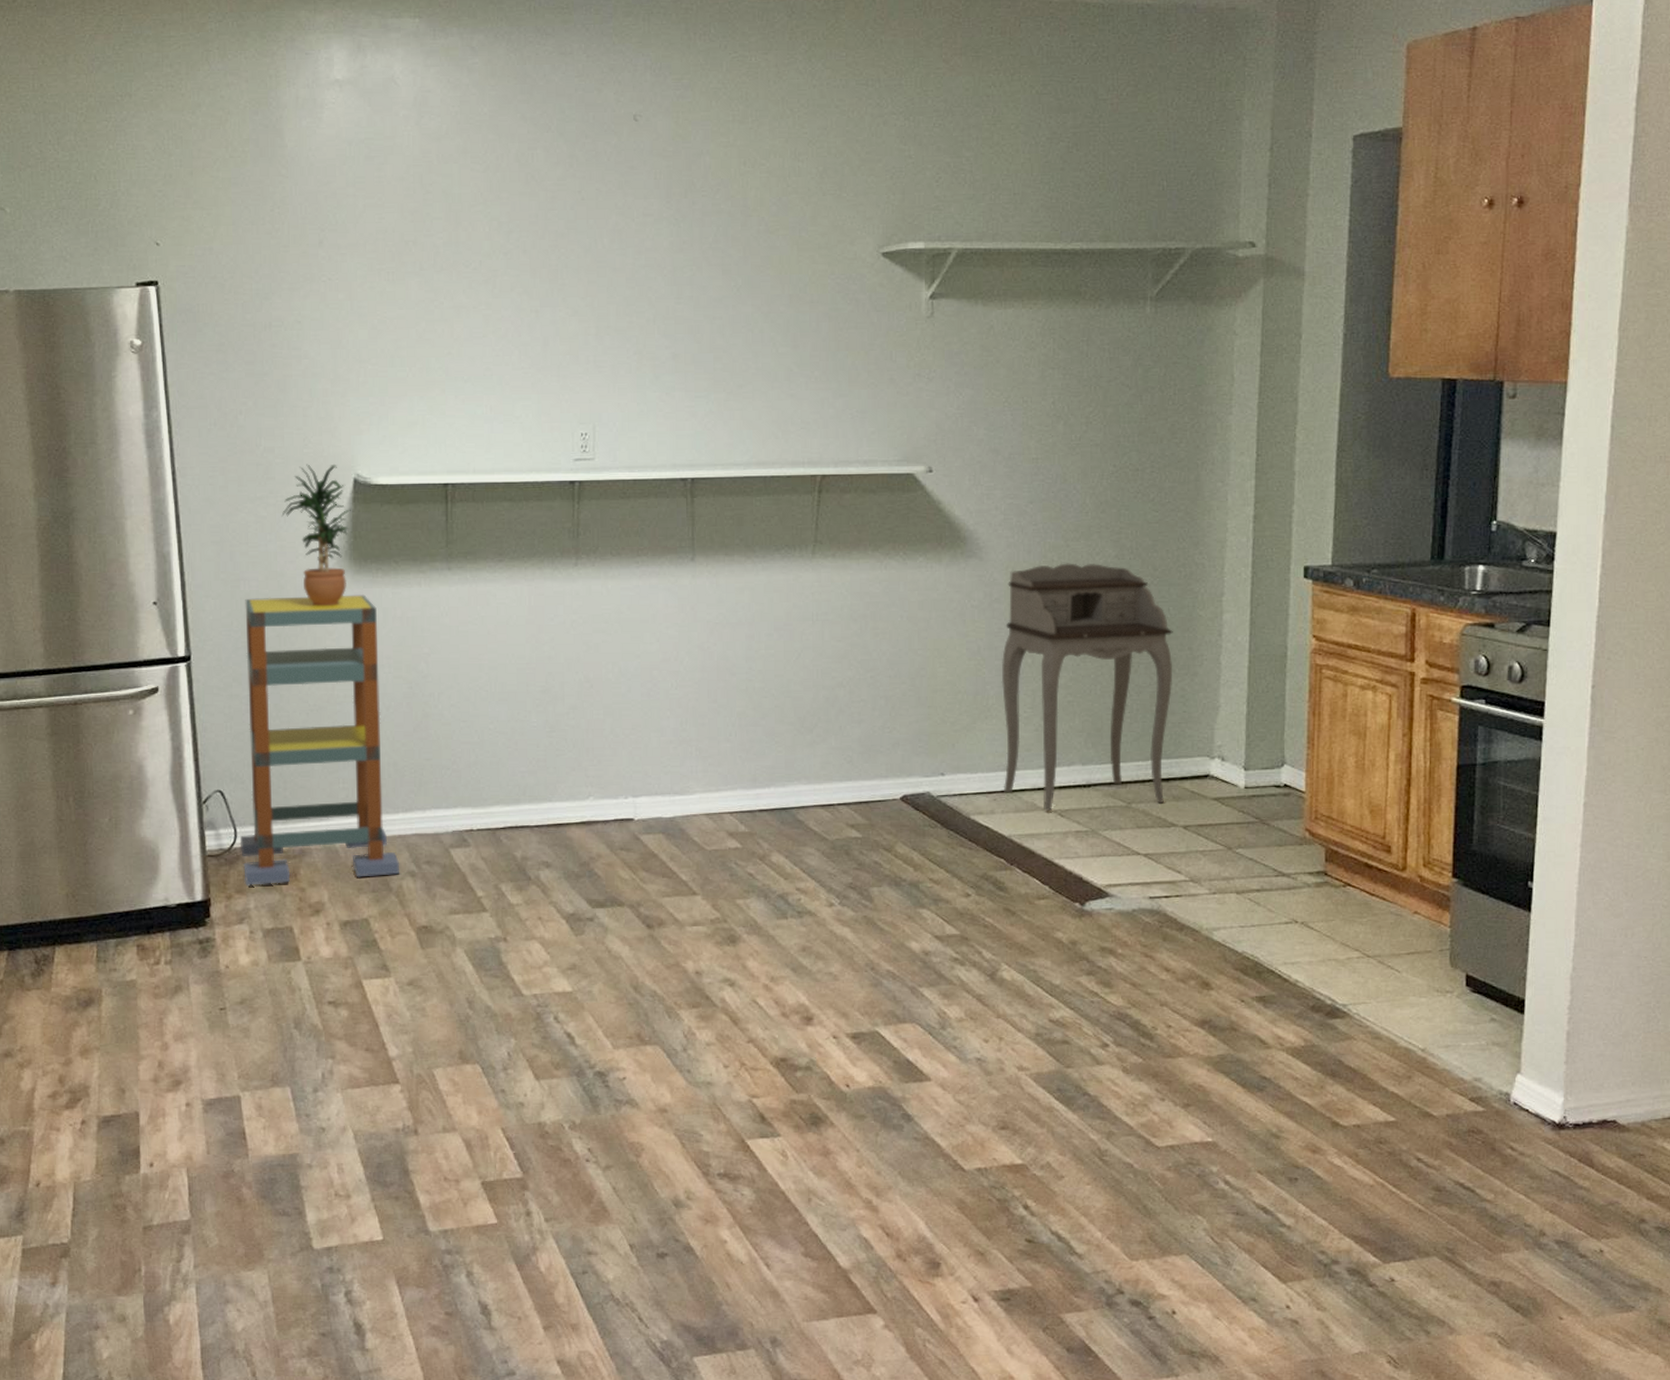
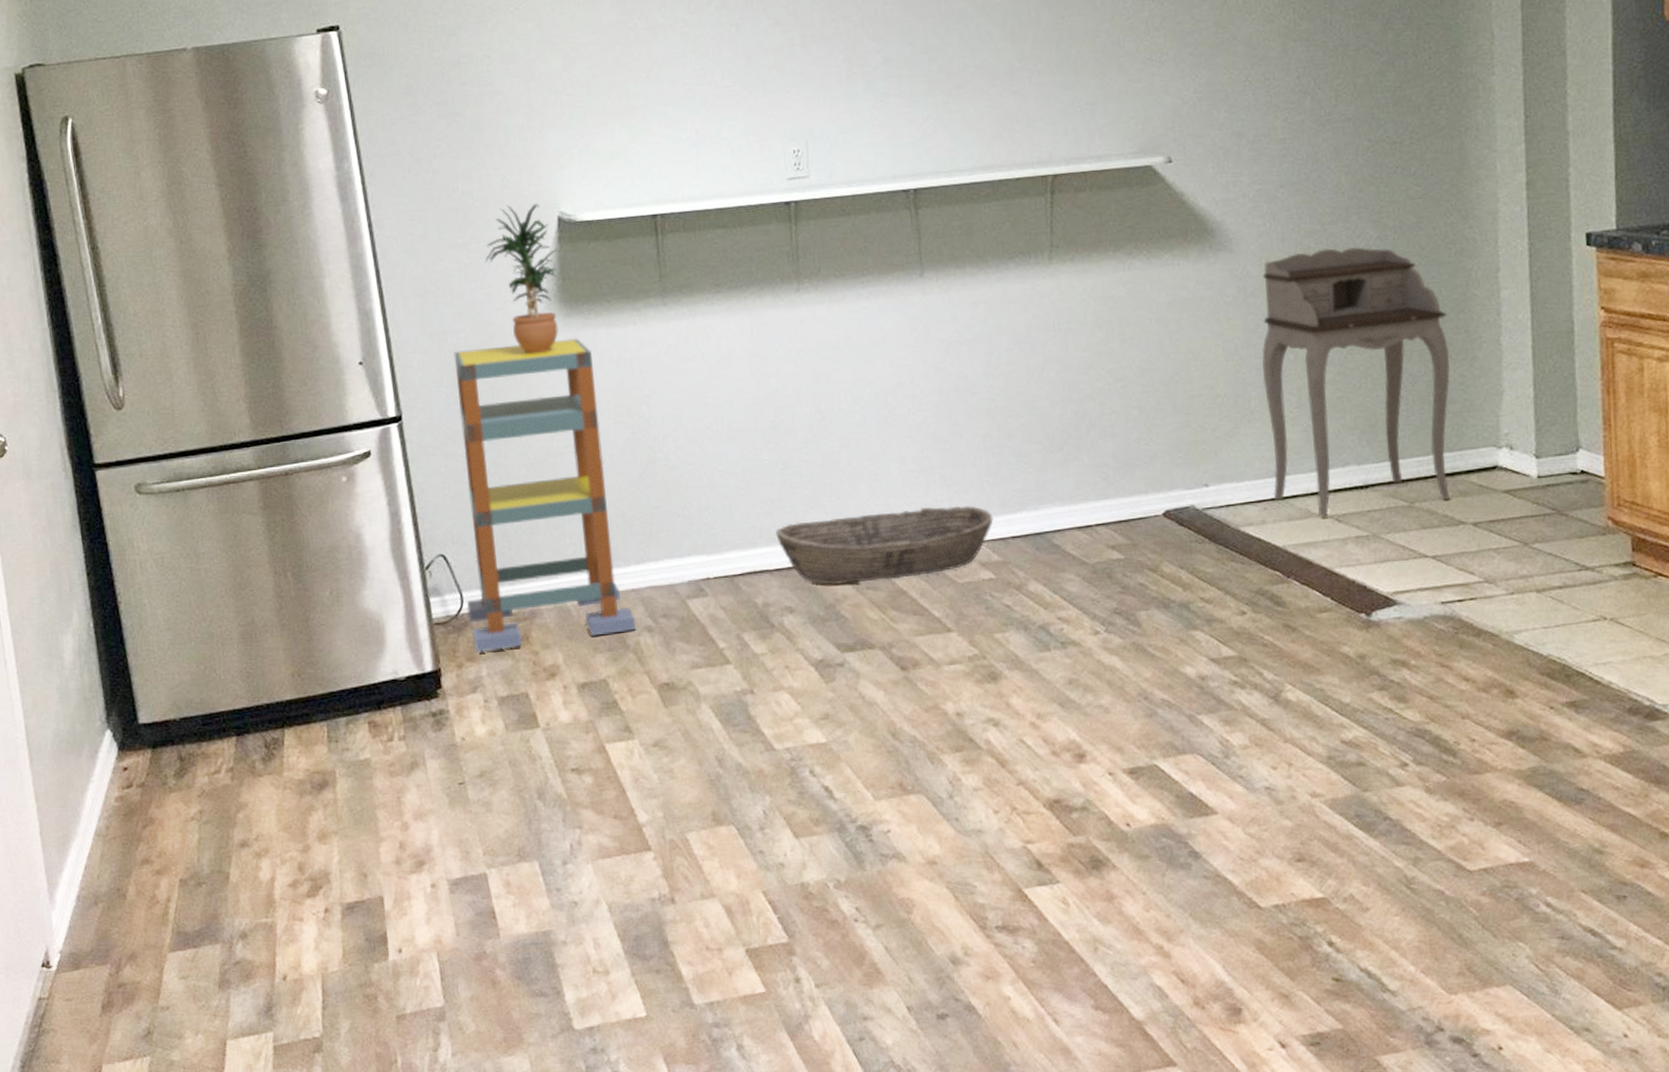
basket: none [539,776,743,845] -> present [776,505,994,586]

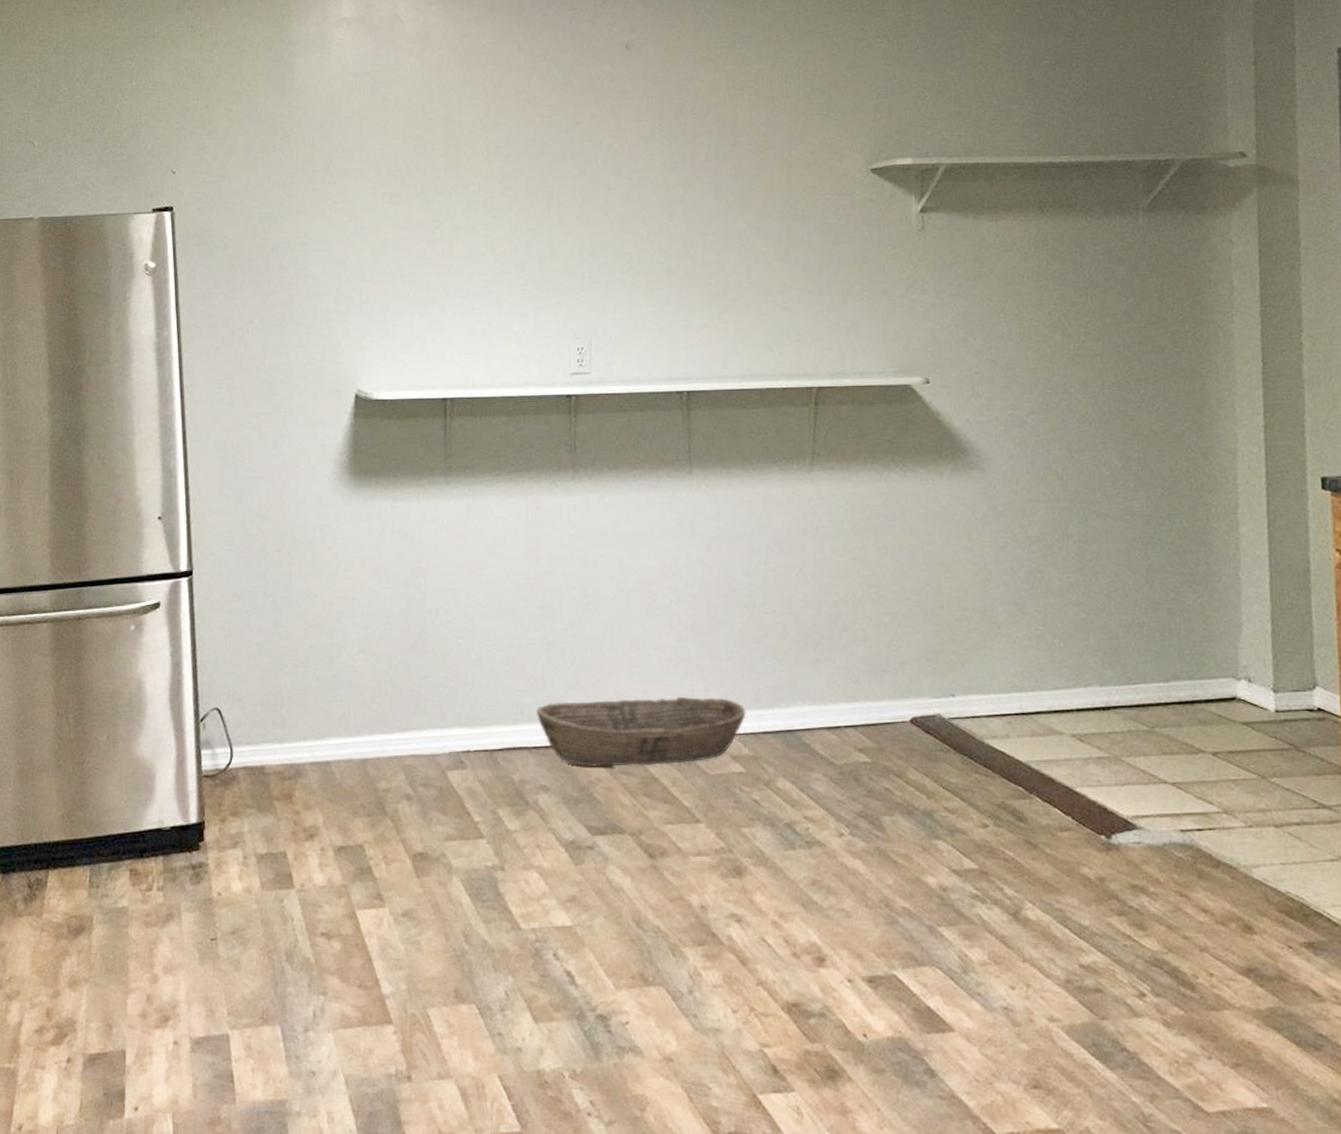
shelving unit: present [453,338,637,653] -> none [235,509,396,808]
potted plant: present [485,203,559,355] -> none [284,380,352,521]
desk: present [1262,247,1450,518] -> none [1010,474,1190,736]

